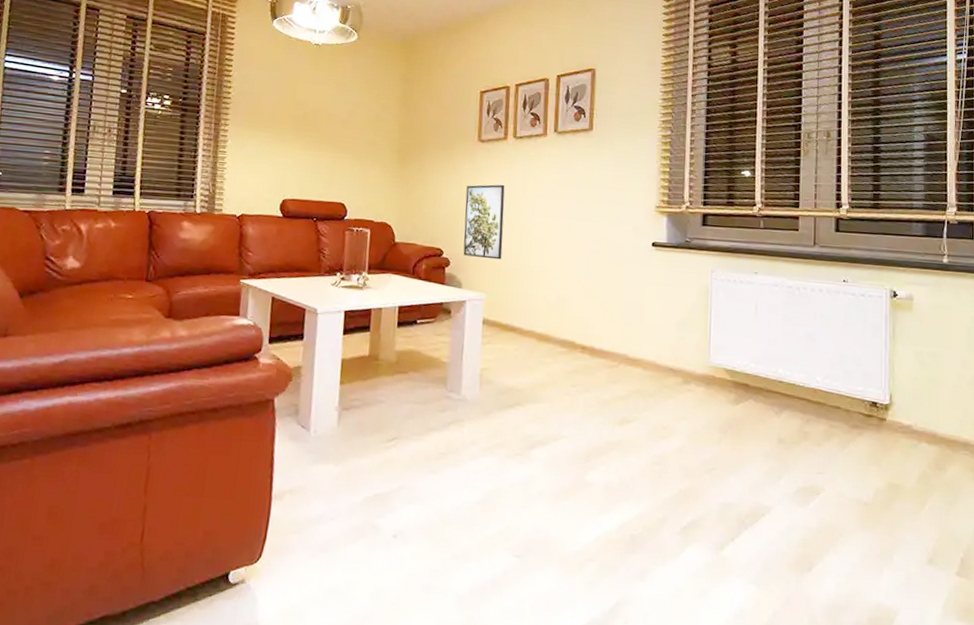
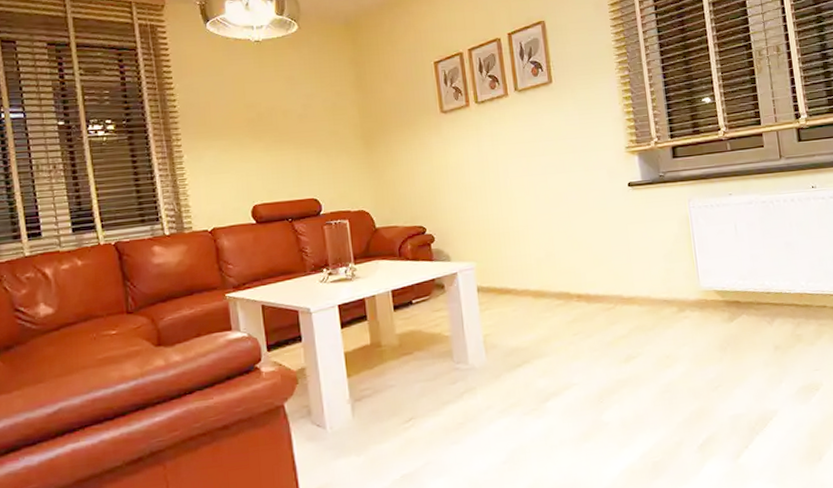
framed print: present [463,184,505,260] -> none [437,151,485,229]

